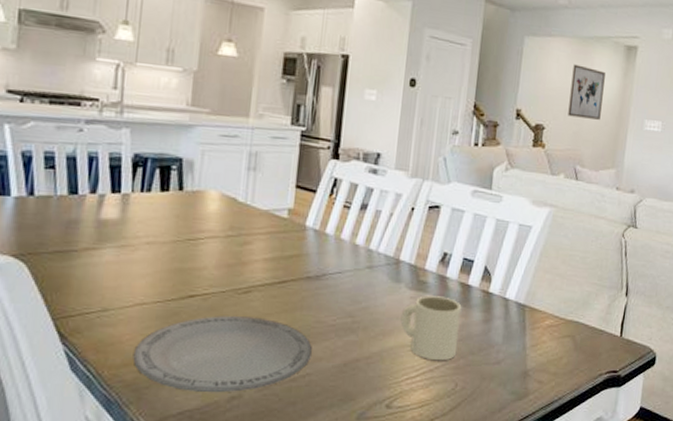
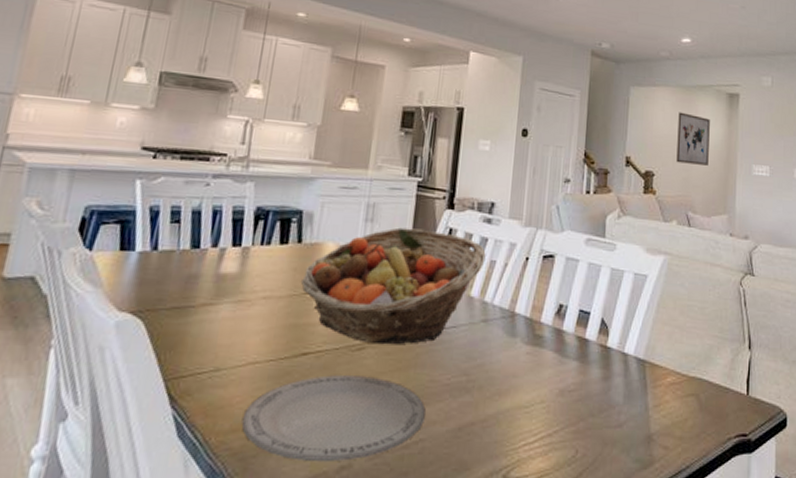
fruit basket: none [185,176,371,289] -> present [301,227,486,345]
mug: present [400,295,462,361] -> none [516,351,580,424]

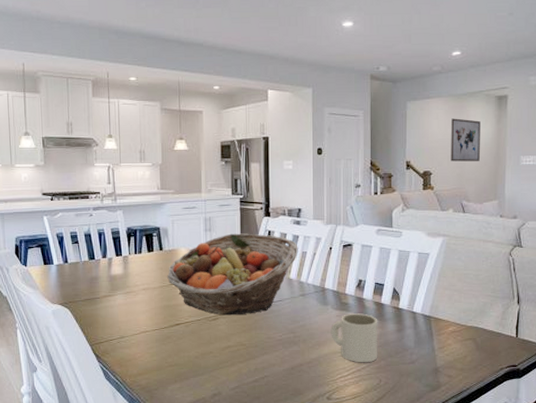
plate: present [241,375,426,463] -> none [144,337,267,392]
mug: none [516,351,580,424] -> present [331,313,378,363]

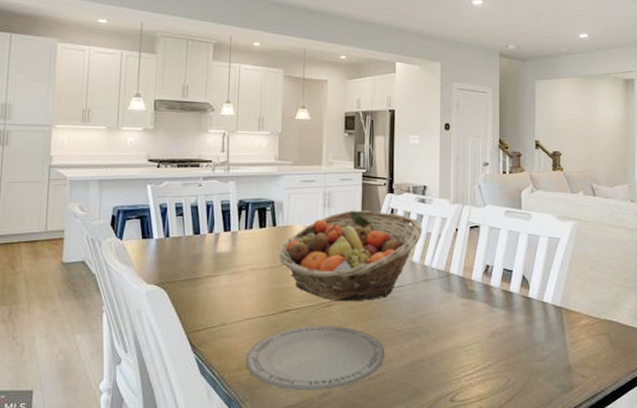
plate: none [144,337,267,392] -> present [246,326,384,391]
mug: present [331,313,378,363] -> none [455,302,506,359]
wall art: present [451,118,480,162] -> none [580,99,609,143]

